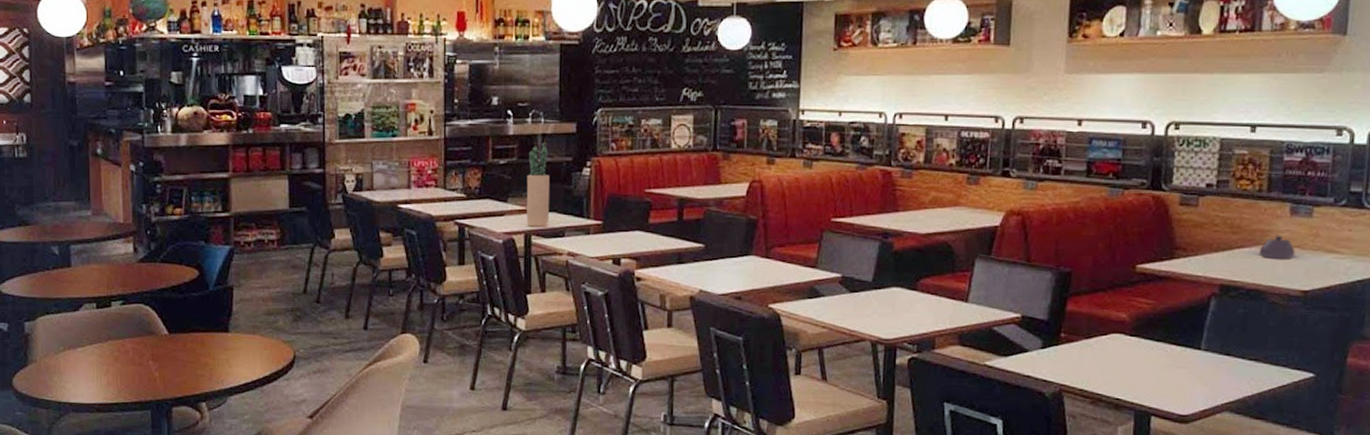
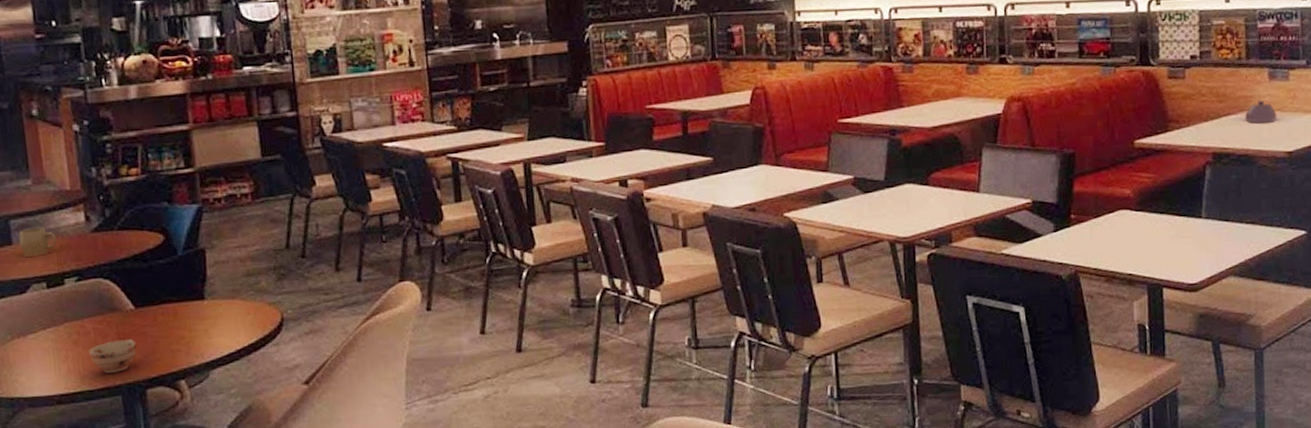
mug: none [77,253,108,280] -> present [19,227,57,258]
teacup: none [127,361,167,389] -> present [89,339,137,373]
vase: present [526,138,550,227] -> none [519,60,549,155]

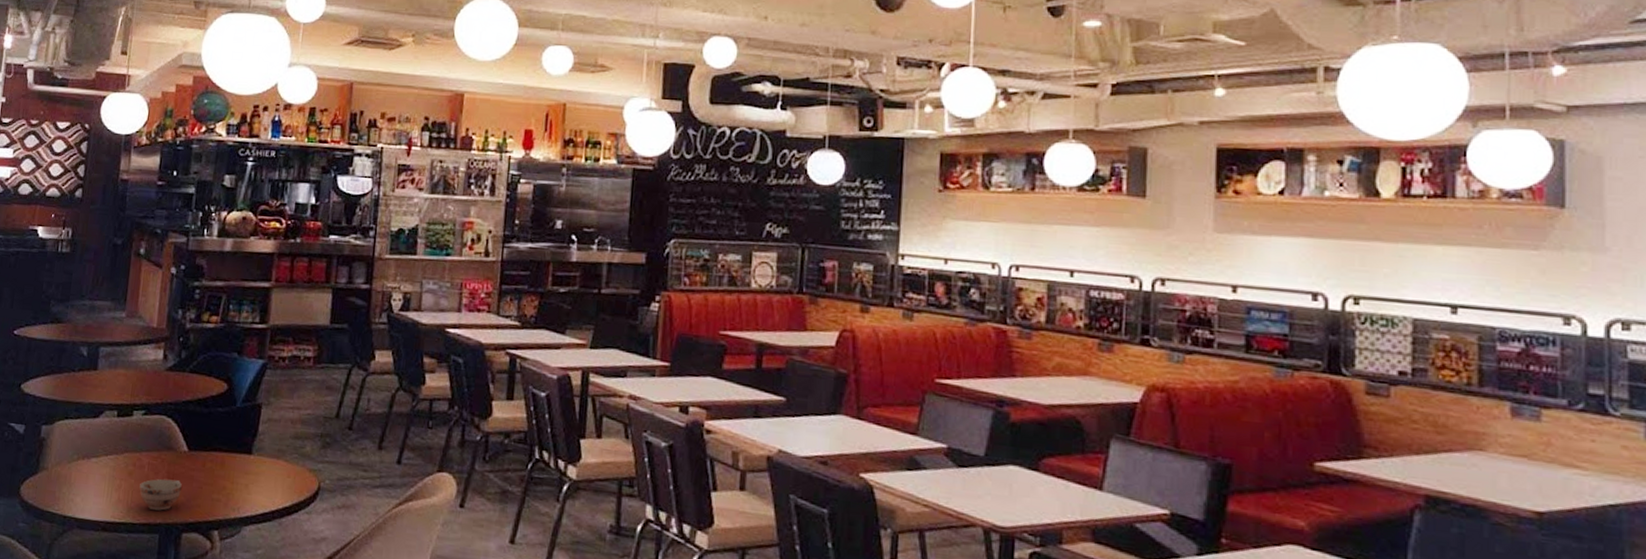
mug: present [19,227,57,258] -> none [103,357,135,386]
sugar bowl: present [1245,100,1277,125] -> none [1474,439,1522,473]

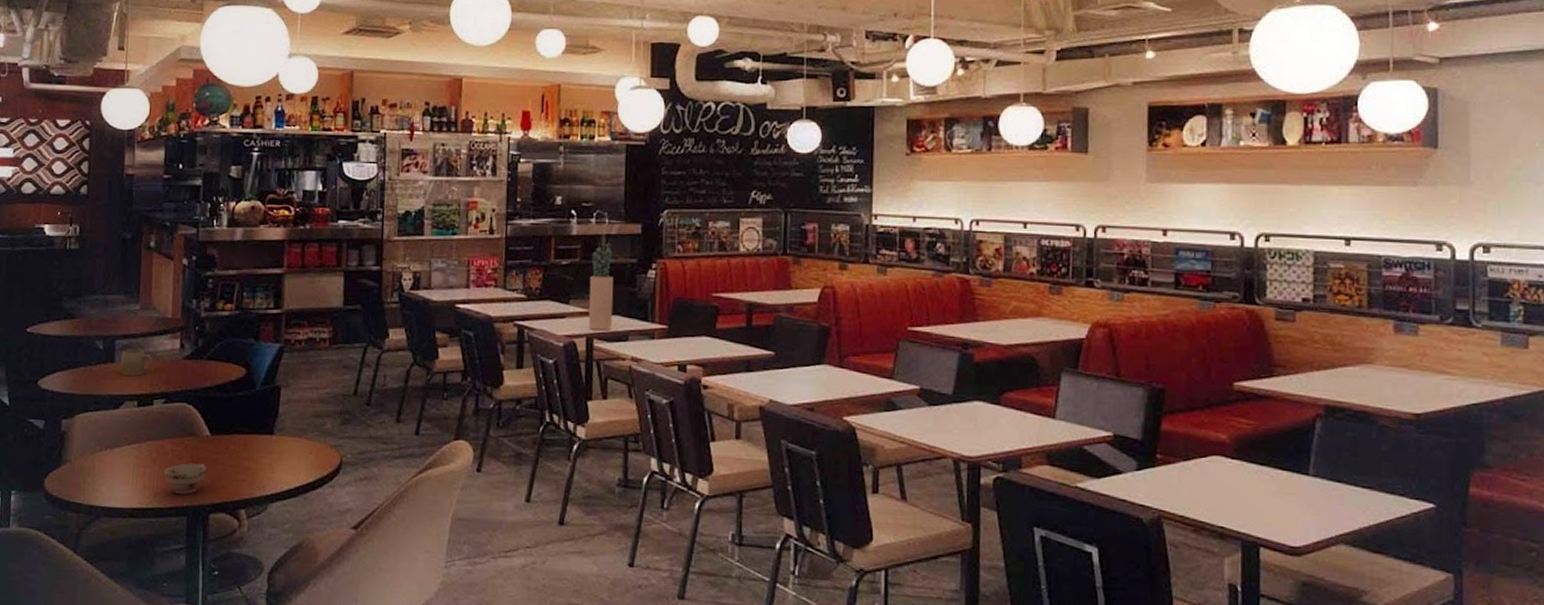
mug: none [103,357,135,386] -> present [120,349,153,377]
vase: none [585,267,614,365] -> present [588,239,614,330]

